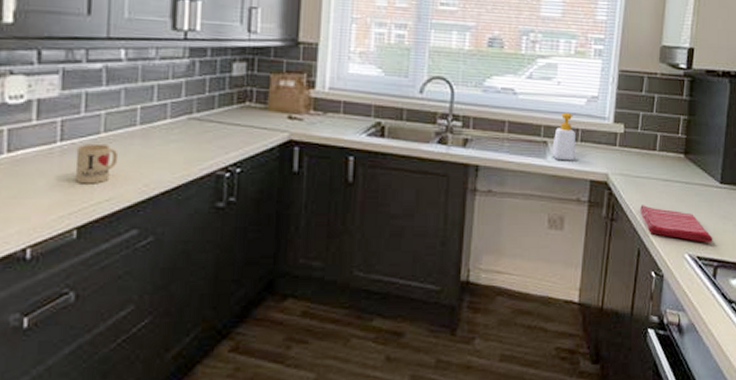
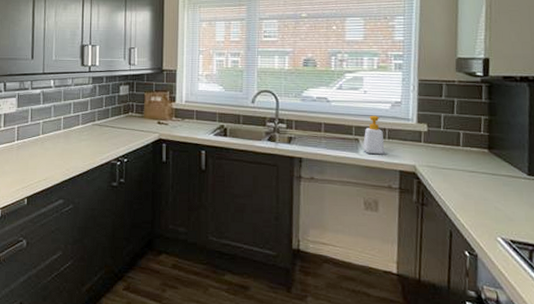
mug: present [75,143,119,184] -> none [25,142,51,169]
dish towel: present [640,205,713,242] -> none [449,192,526,228]

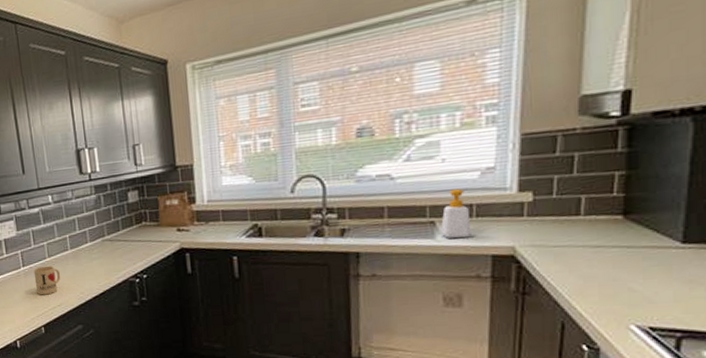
mug: none [25,142,51,169] -> present [33,265,61,295]

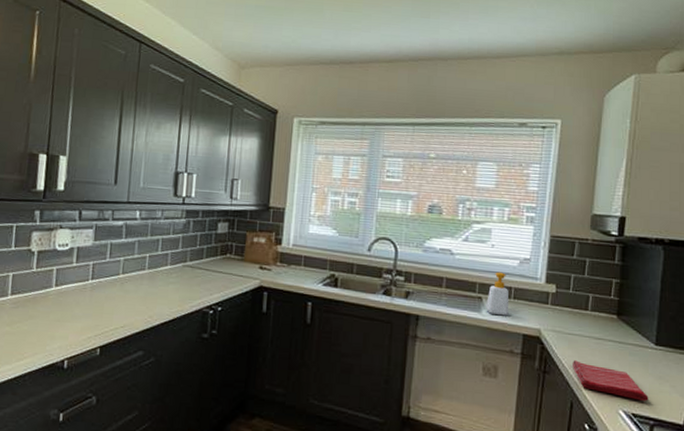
mug: present [33,265,61,295] -> none [101,282,132,314]
dish towel: none [562,275,673,311] -> present [573,360,649,401]

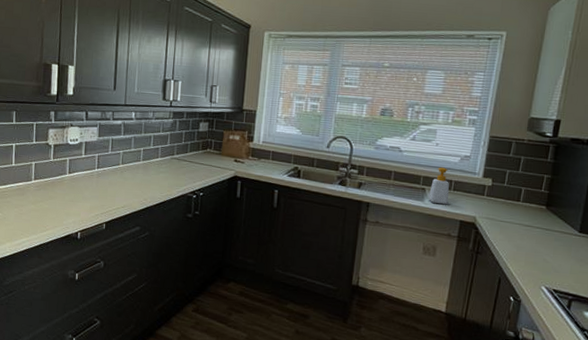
dish towel: present [573,360,649,401] -> none [503,243,570,279]

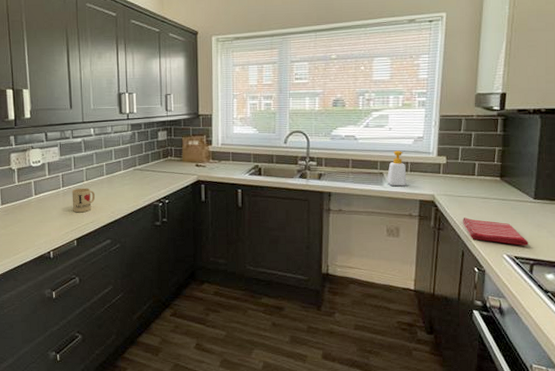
mug: none [105,171,130,196] -> present [72,187,96,213]
dish towel: none [503,243,570,279] -> present [463,217,529,245]

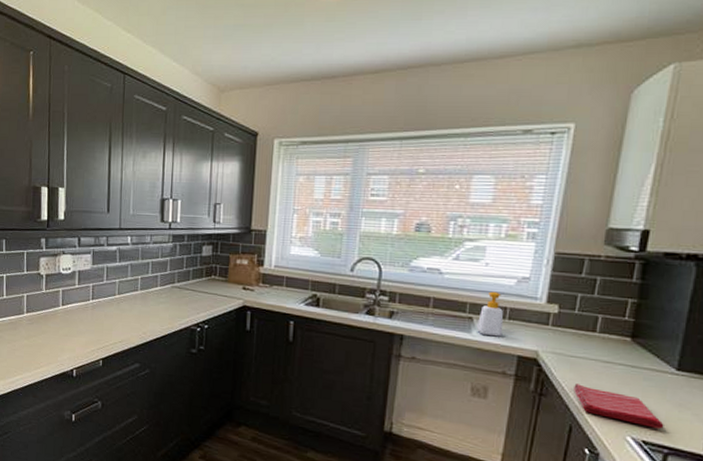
mug: present [72,187,96,213] -> none [101,302,127,330]

